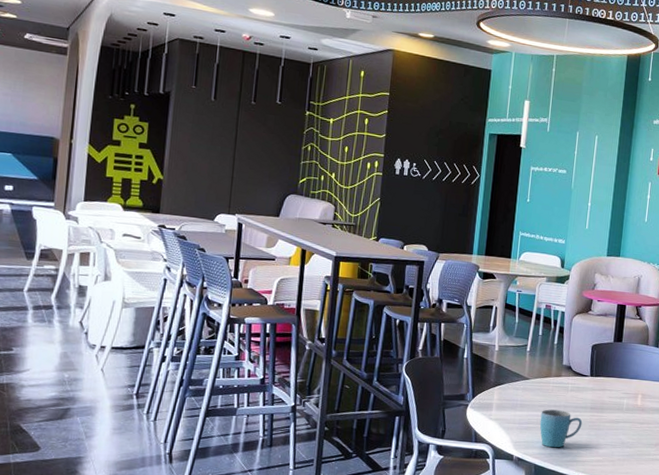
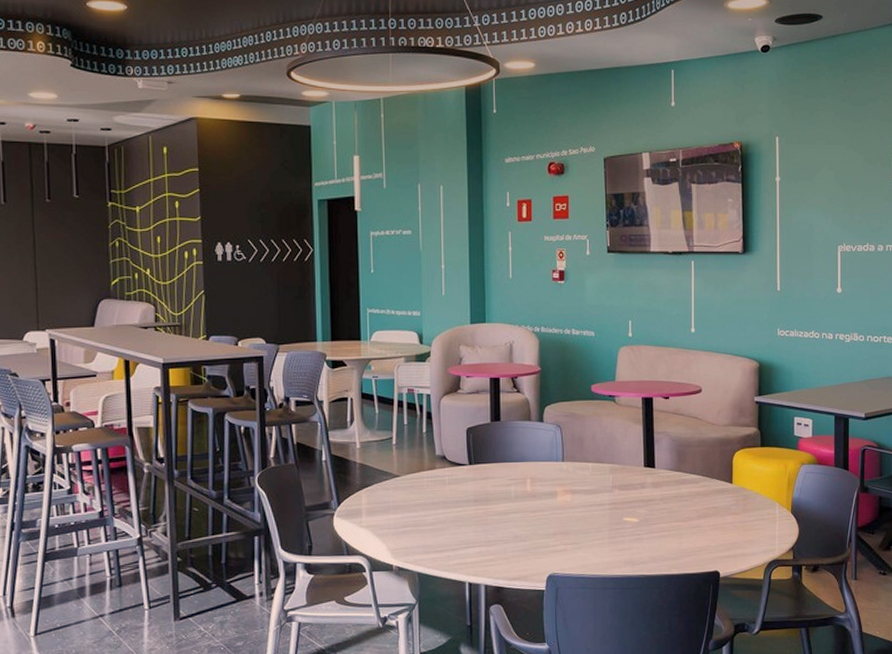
mug: present [539,409,583,448] -> none [417,507,467,552]

